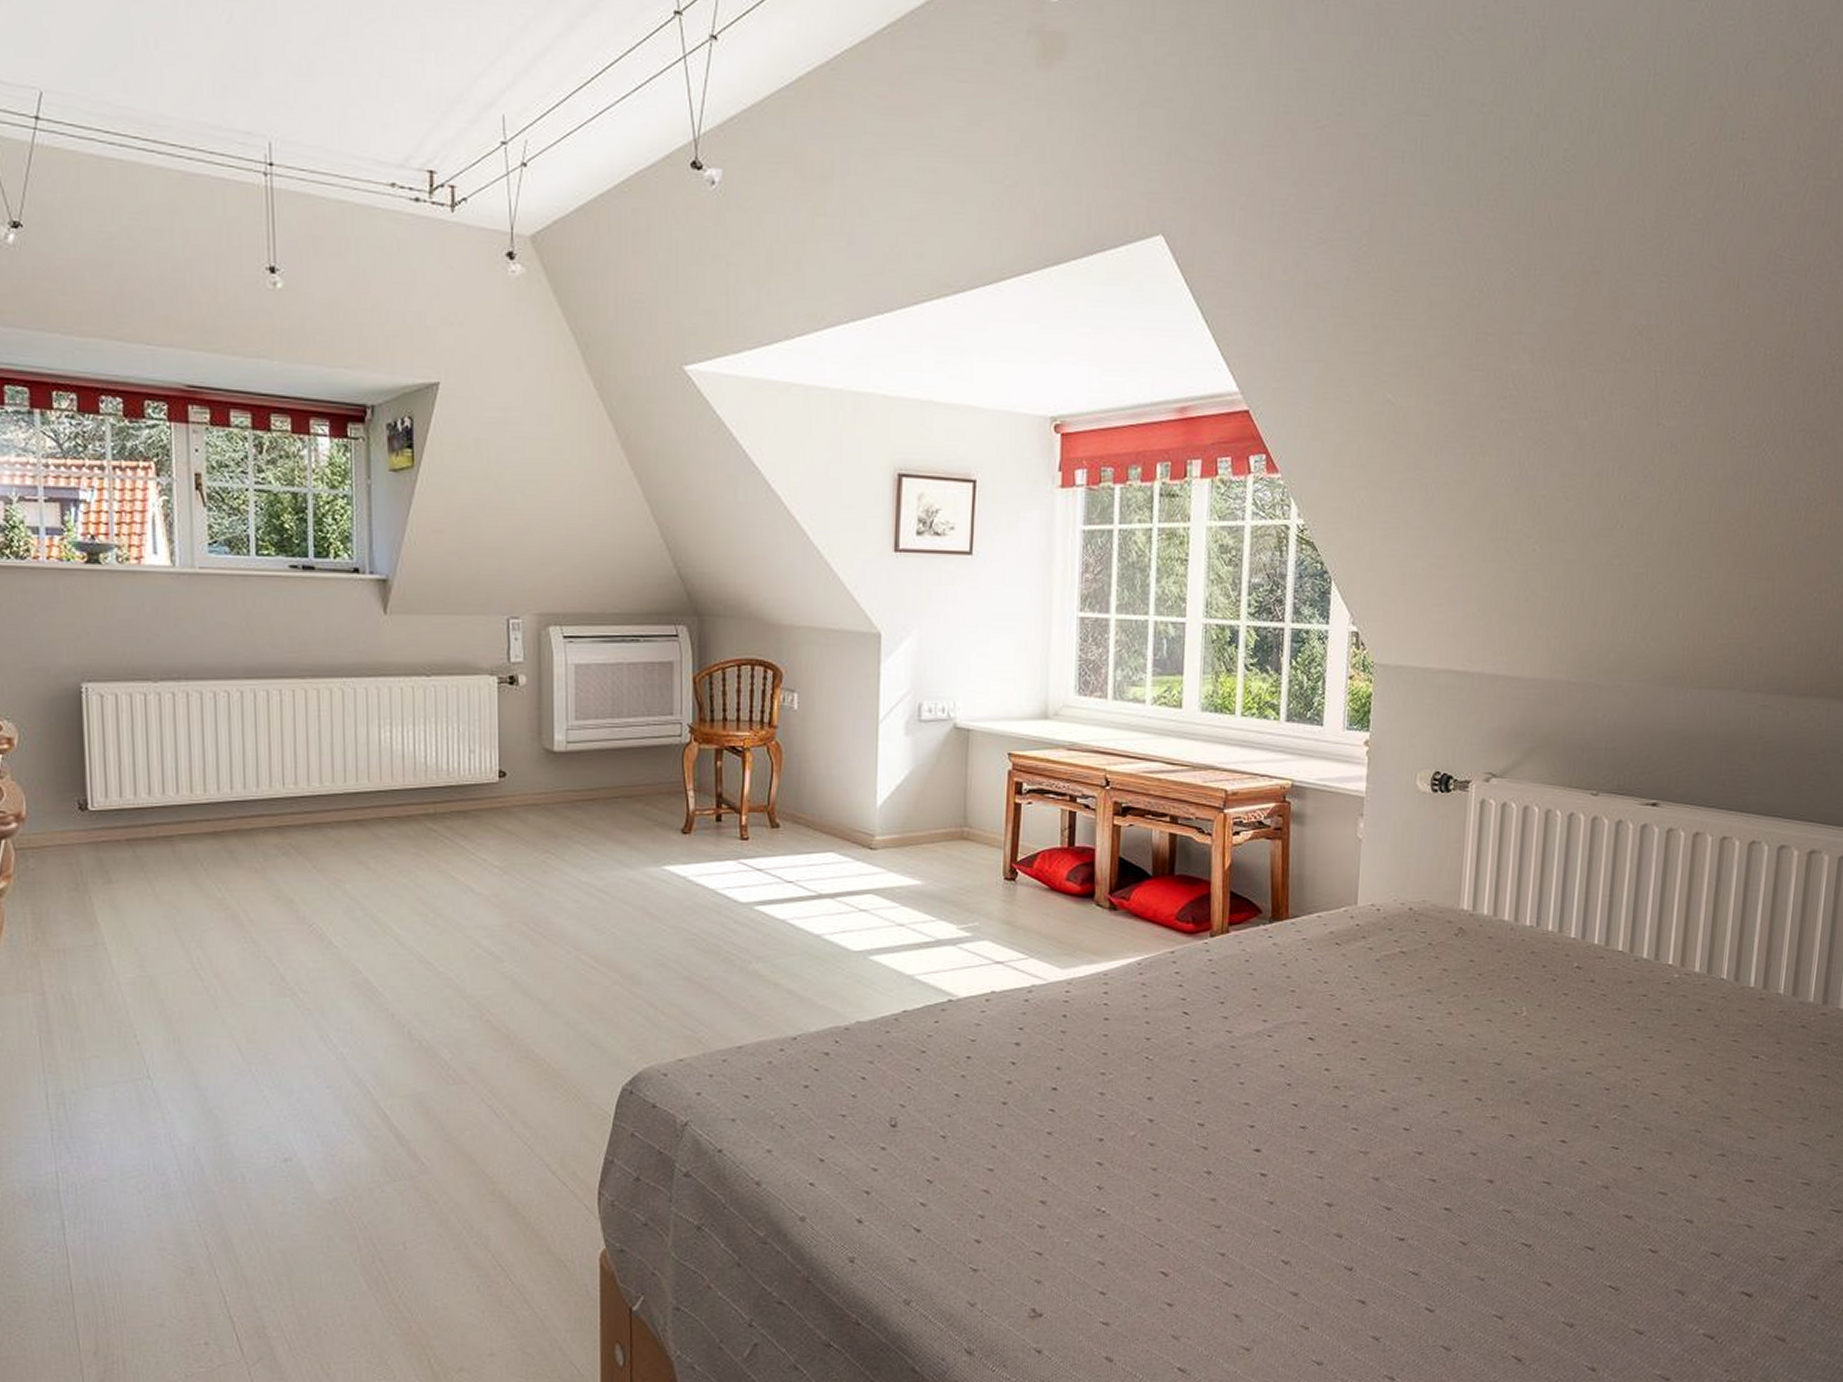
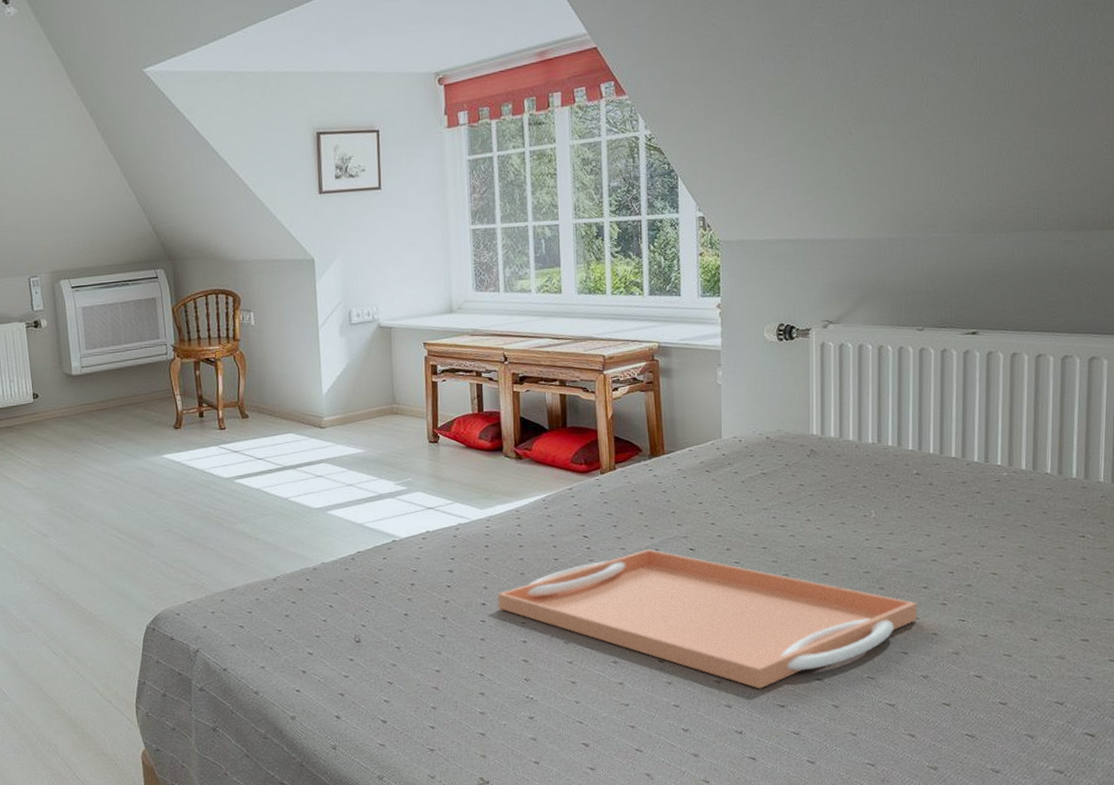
serving tray: none [1072,1035,1567,1217] -> present [497,549,918,689]

